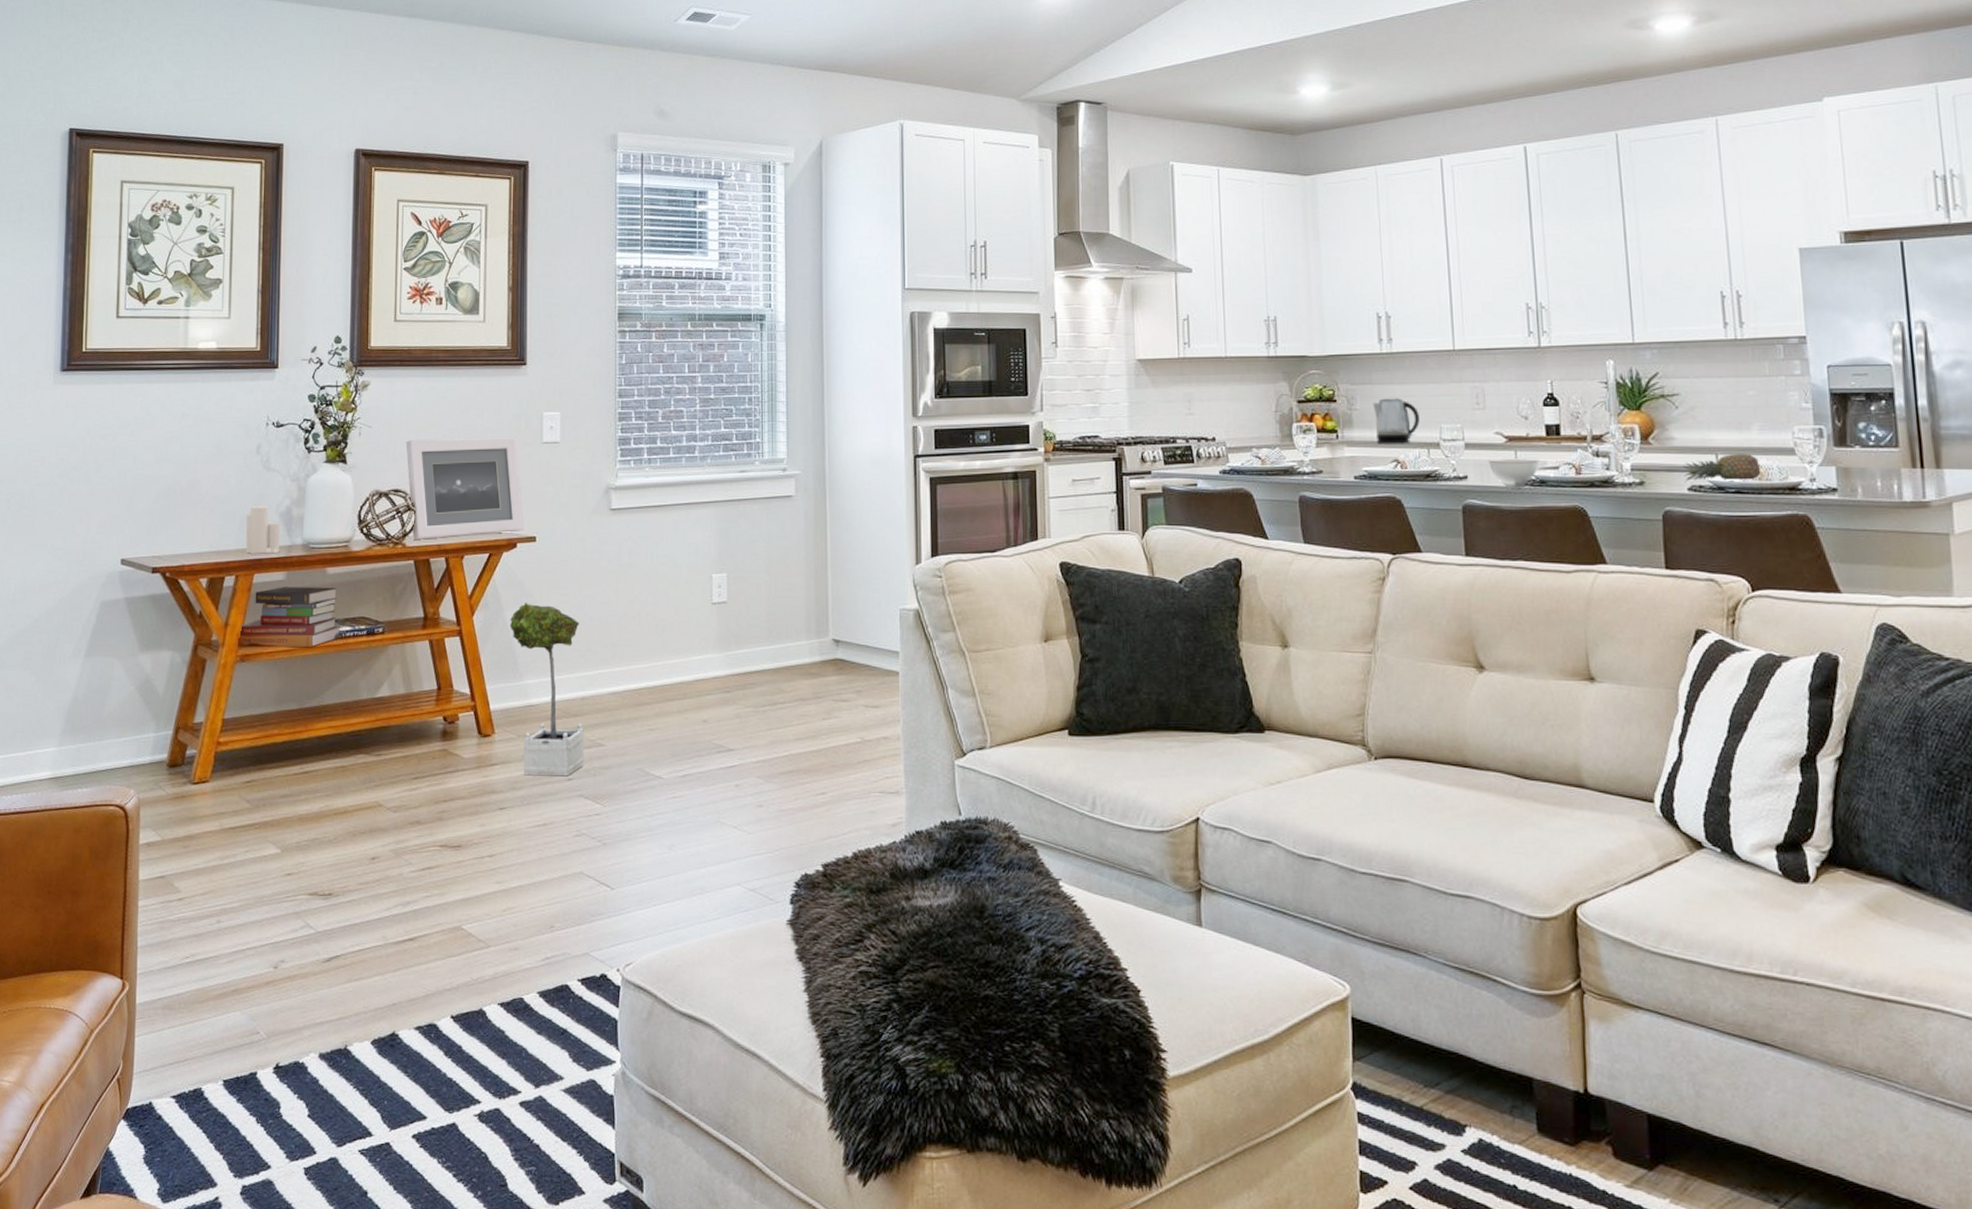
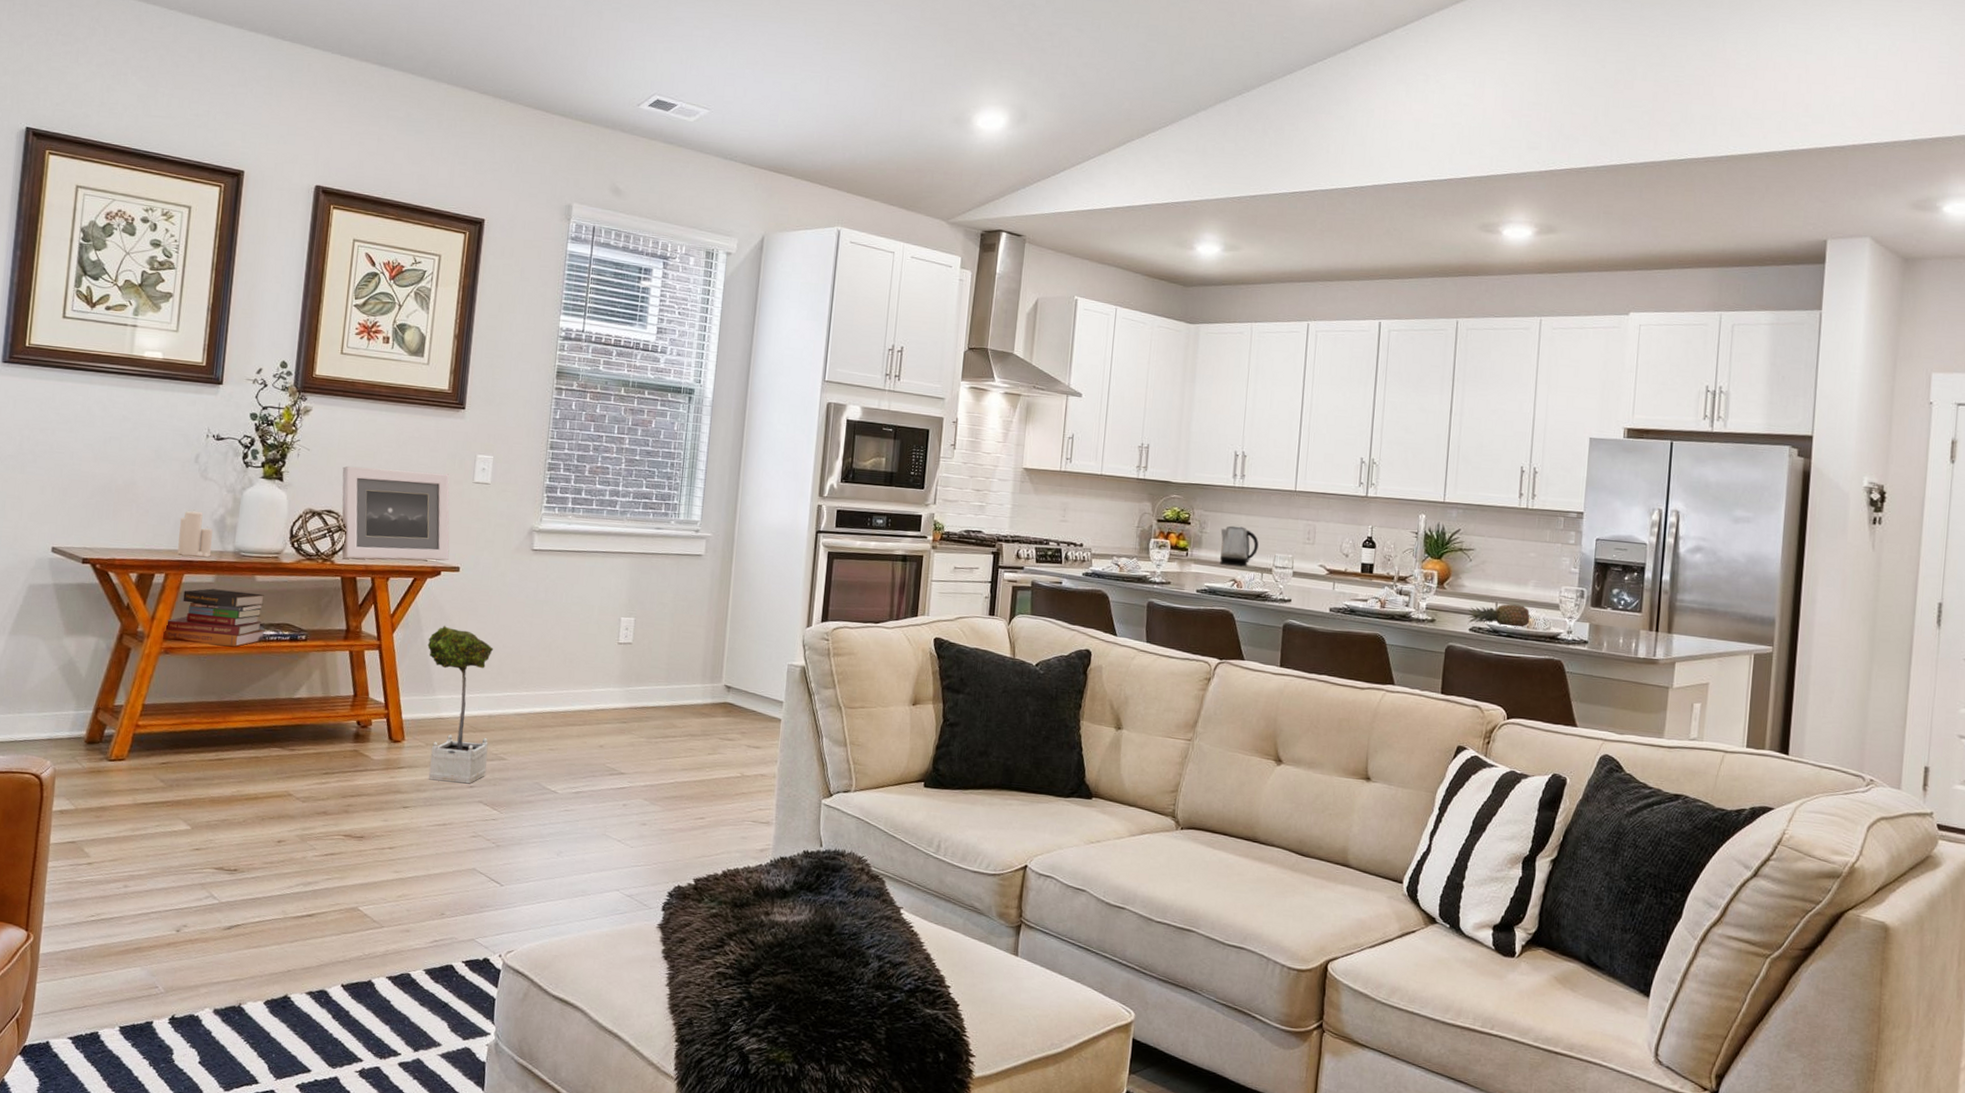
bowl: present [1487,458,1540,488] -> none [1310,587,1352,615]

